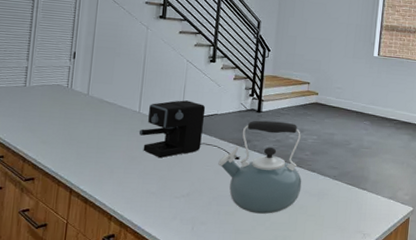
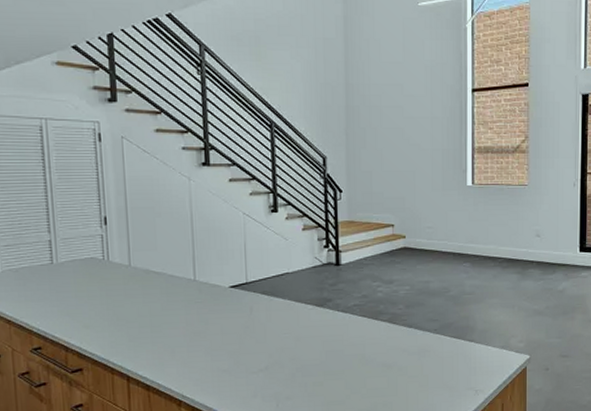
coffee maker: present [138,100,241,161] -> none [197,260,323,331]
kettle: present [218,120,302,214] -> none [297,274,398,381]

